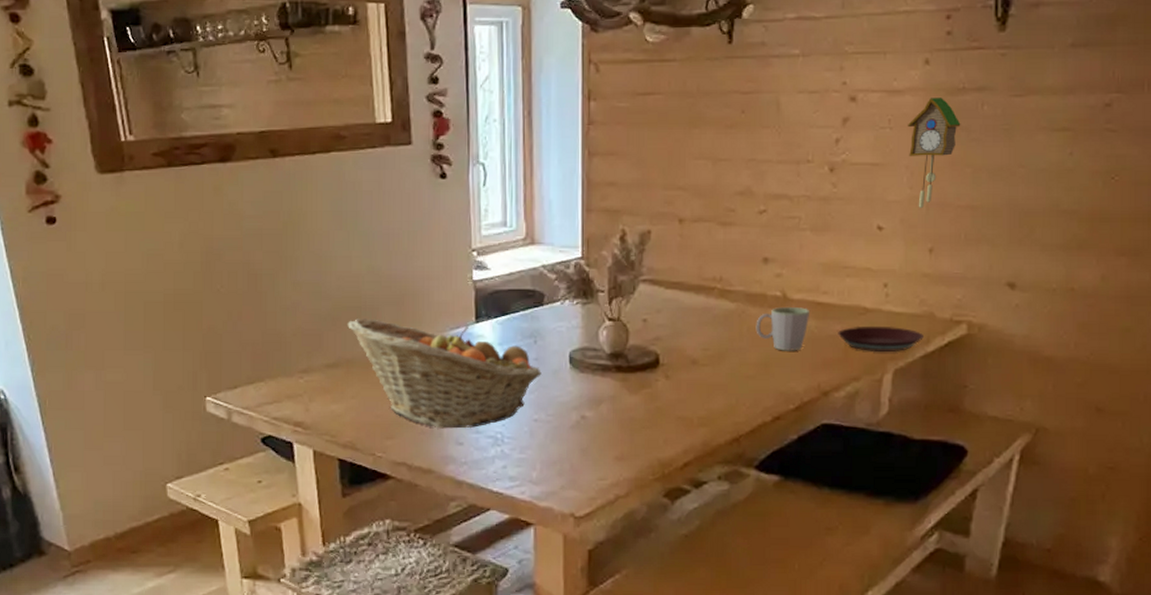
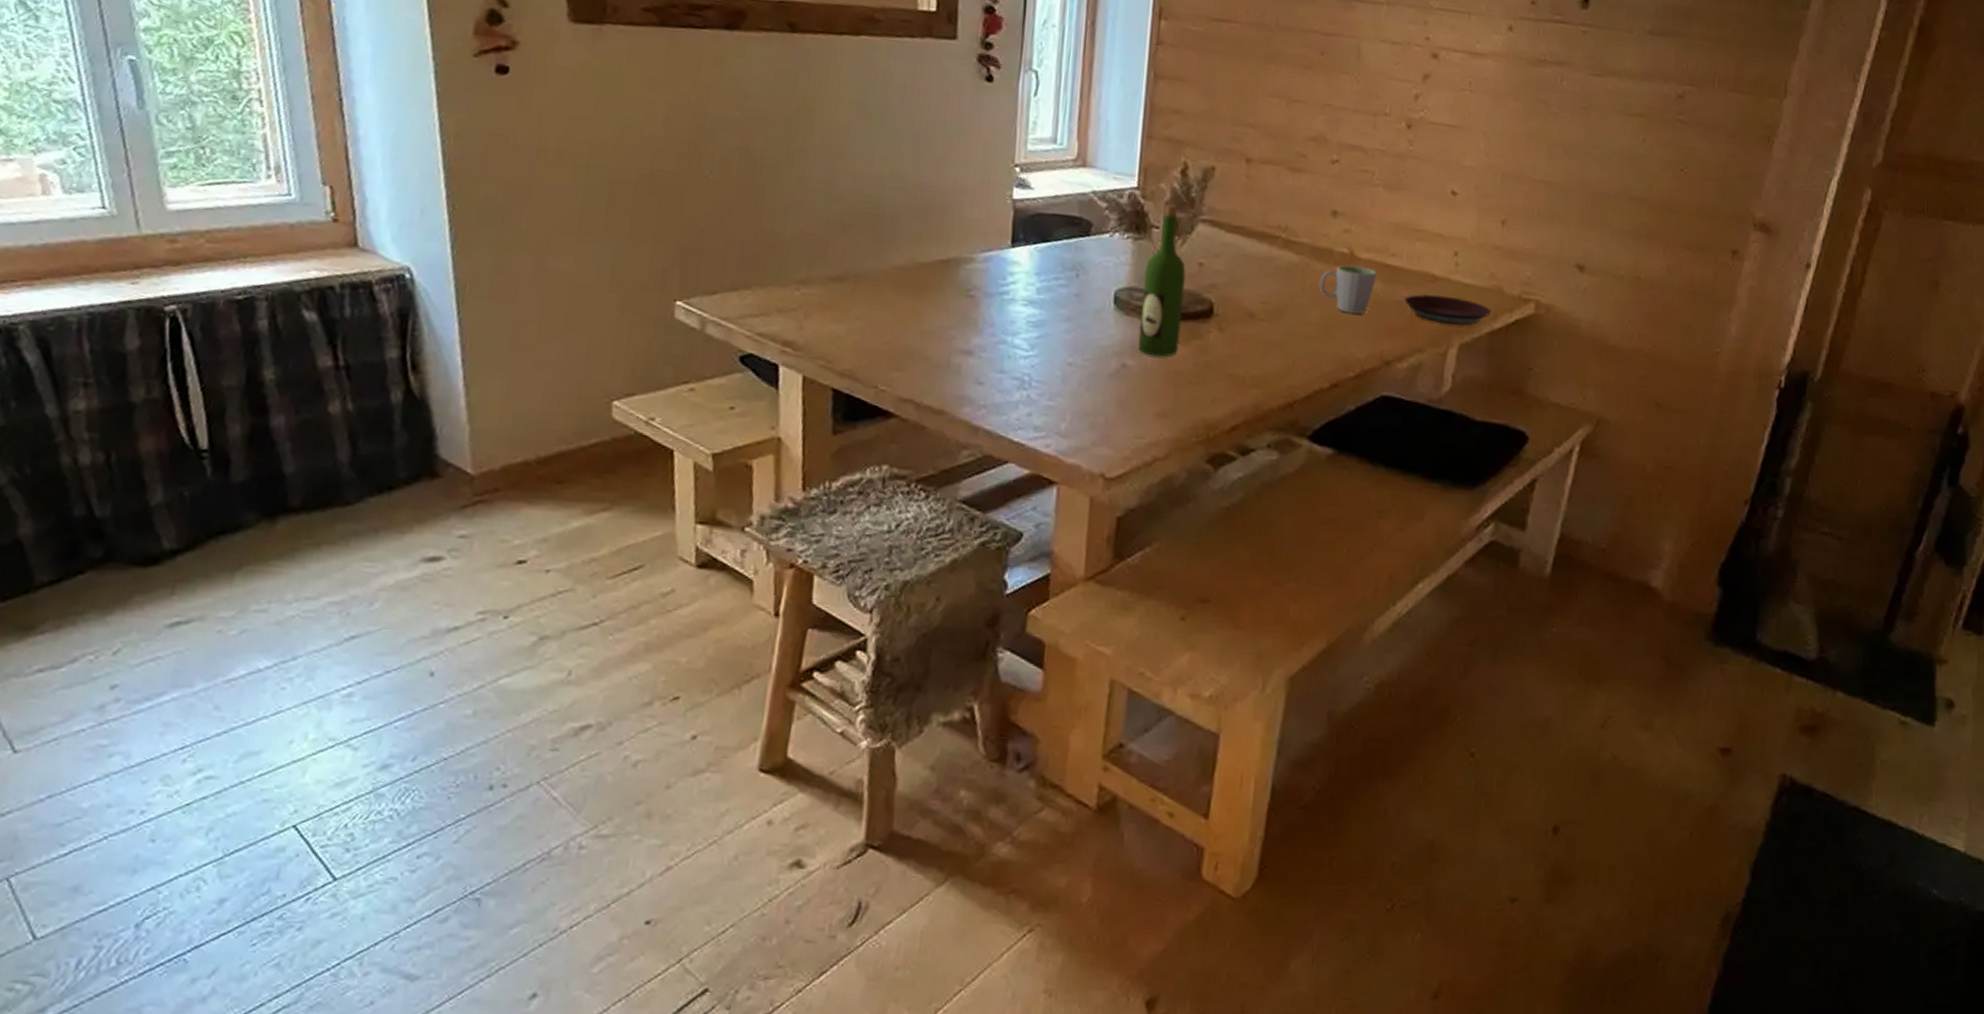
fruit basket: present [348,319,542,429] -> none [860,228,1081,367]
wine bottle: none [594,269,631,407] -> present [1138,204,1186,357]
cuckoo clock: present [908,98,961,209] -> none [1487,65,1540,178]

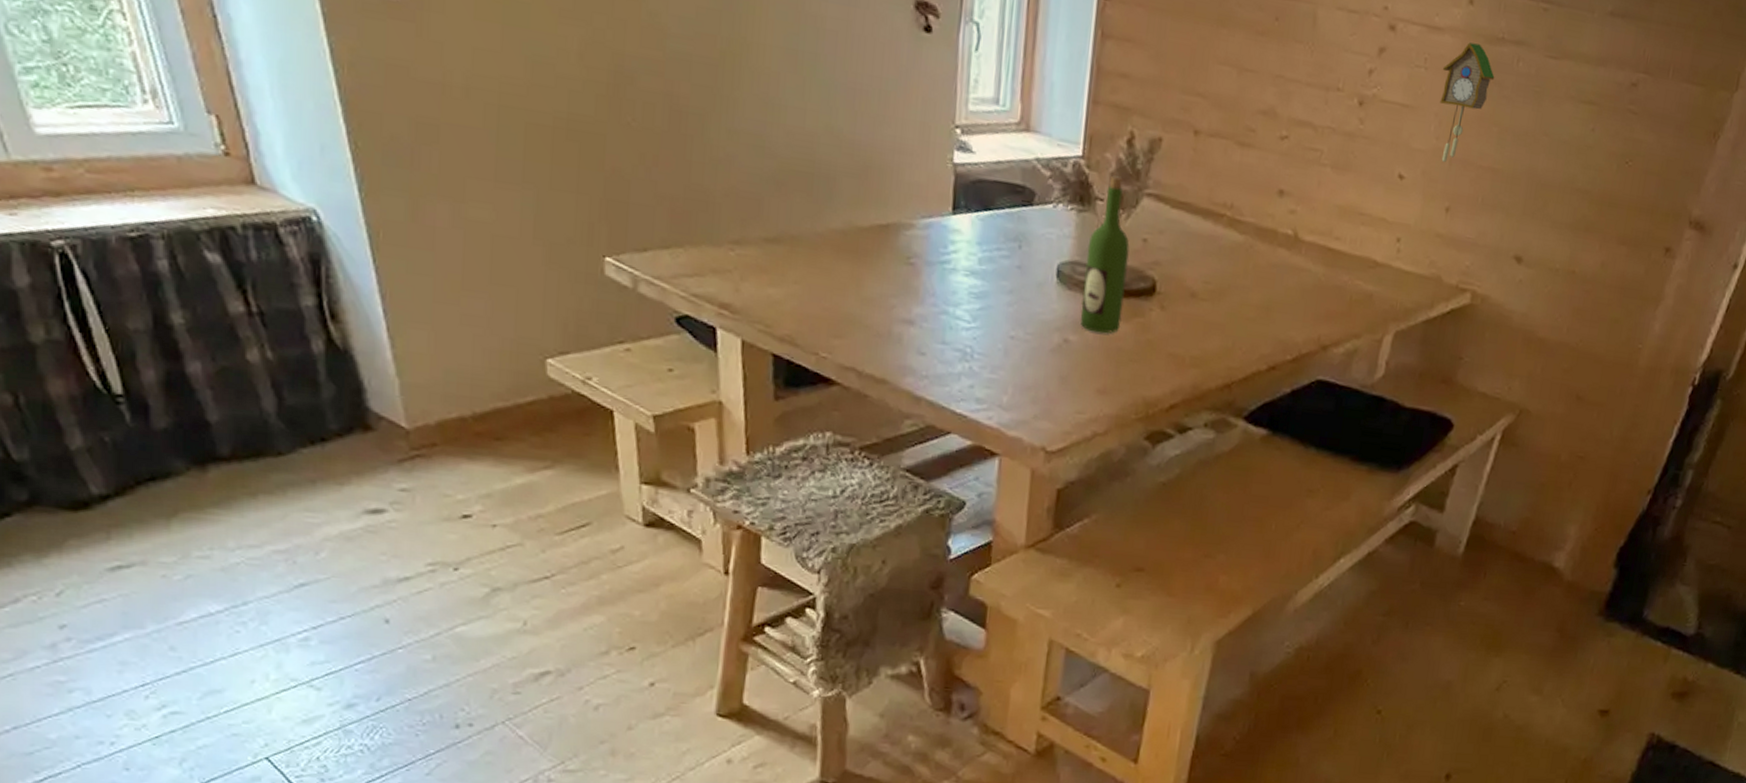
mug: present [1319,265,1378,314] -> none [1262,247,1320,298]
plate: present [1404,293,1491,326] -> none [1344,279,1428,314]
cuckoo clock: none [1487,65,1540,178] -> present [1440,42,1495,163]

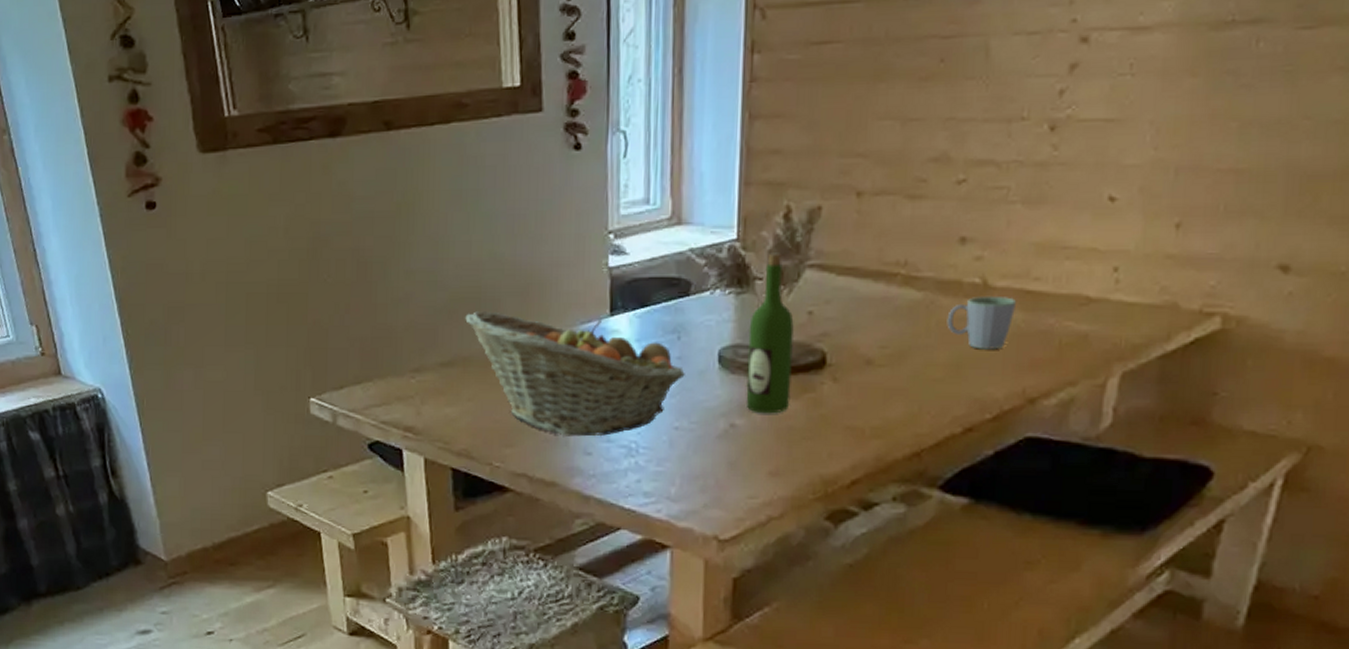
fruit basket: none [795,187,1024,338] -> present [465,311,685,437]
mug: none [1262,247,1320,298] -> present [947,297,1017,350]
cuckoo clock: present [1440,42,1495,163] -> none [1155,34,1227,175]

